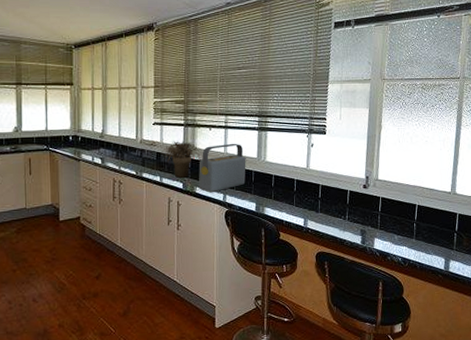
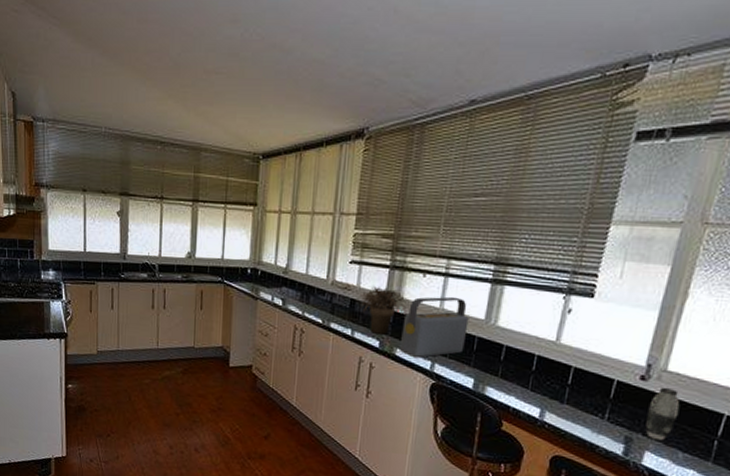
vase: none [372,191,390,229] -> present [645,387,680,441]

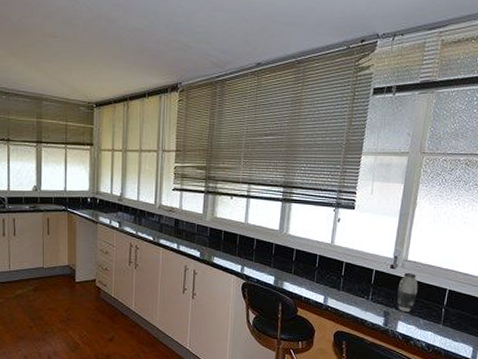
potted plant: present [357,286,410,335] -> none [180,208,222,246]
radio: present [400,296,469,358] -> none [217,213,267,264]

